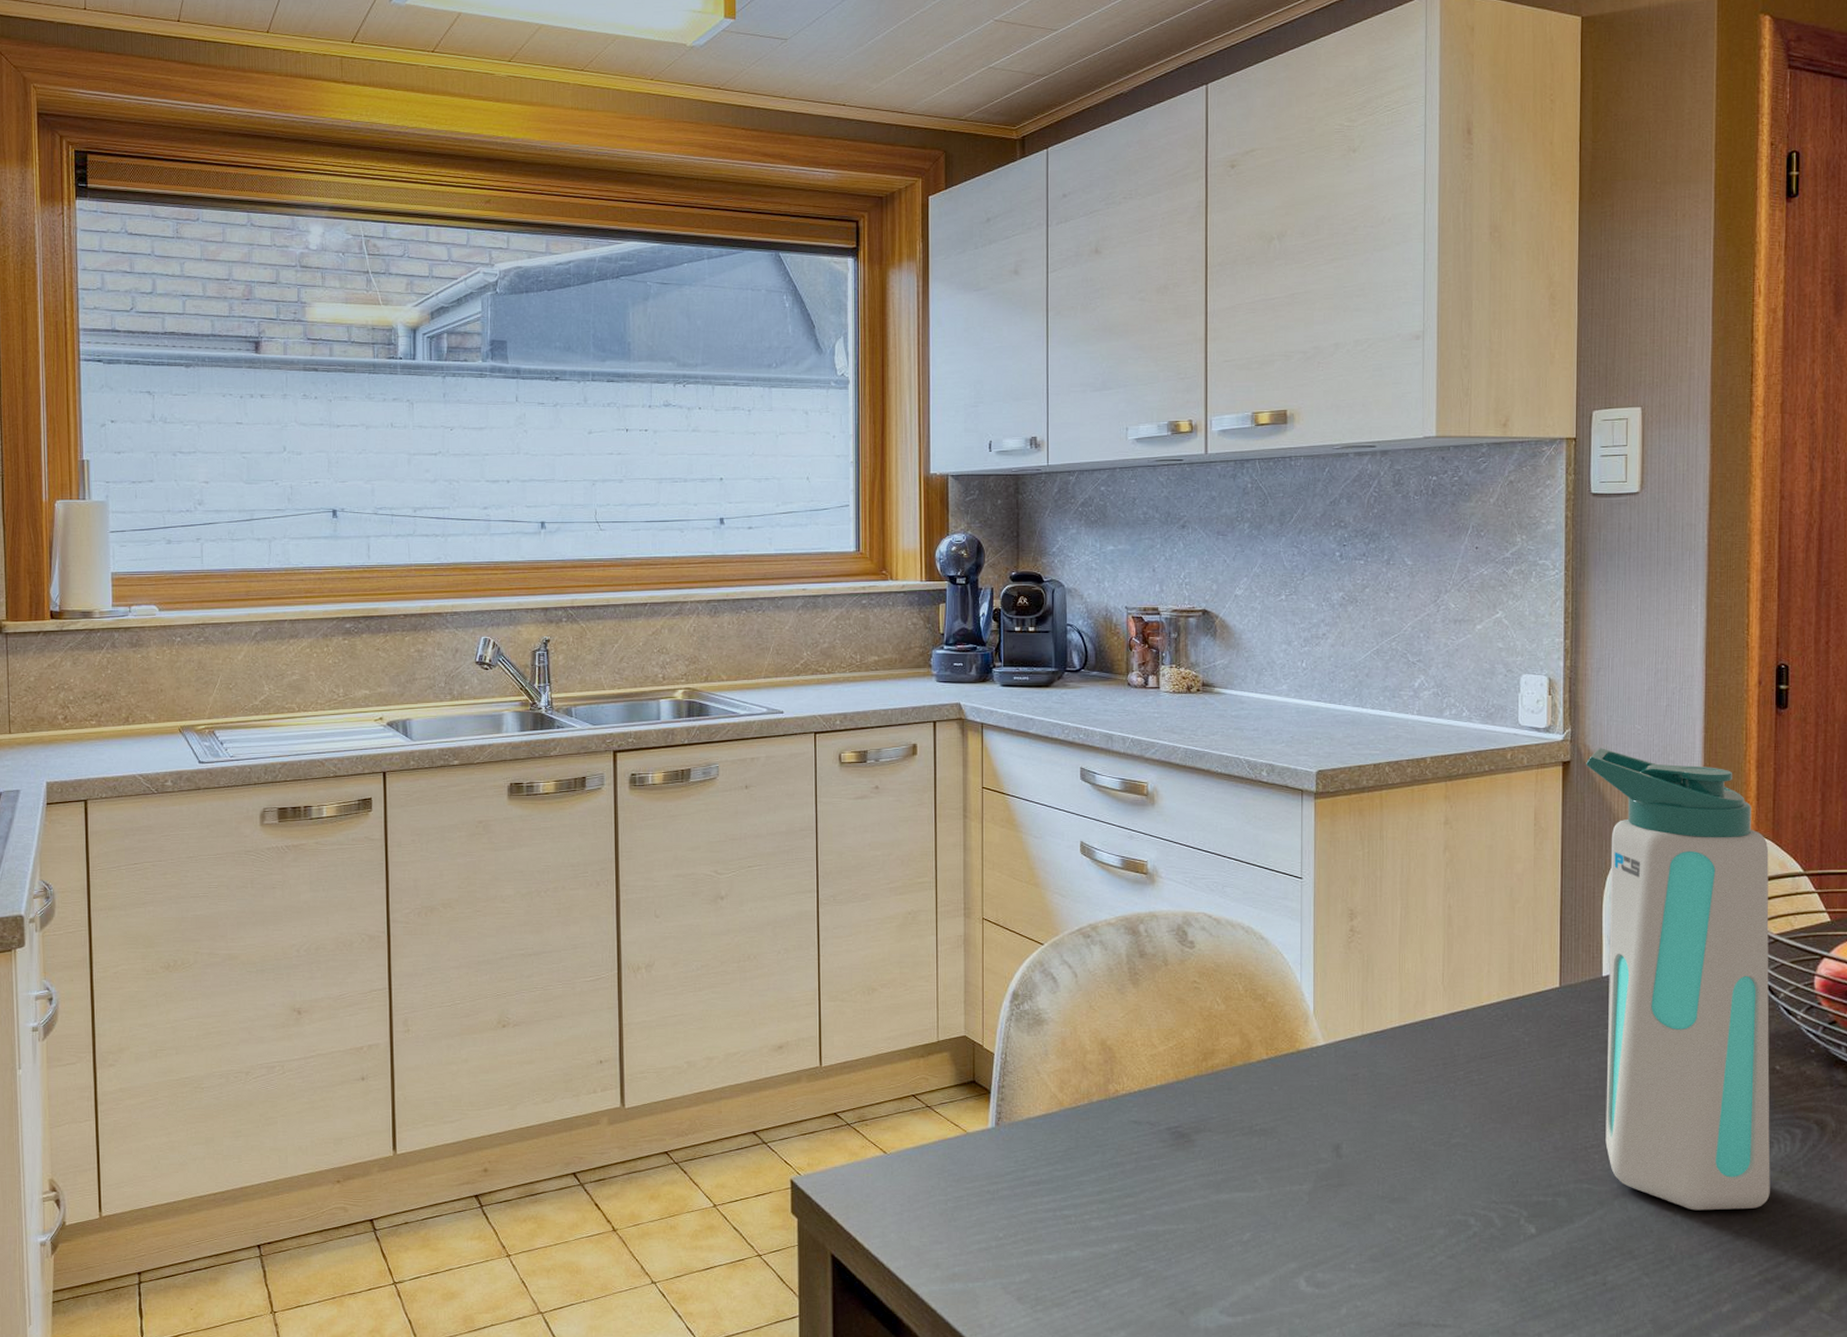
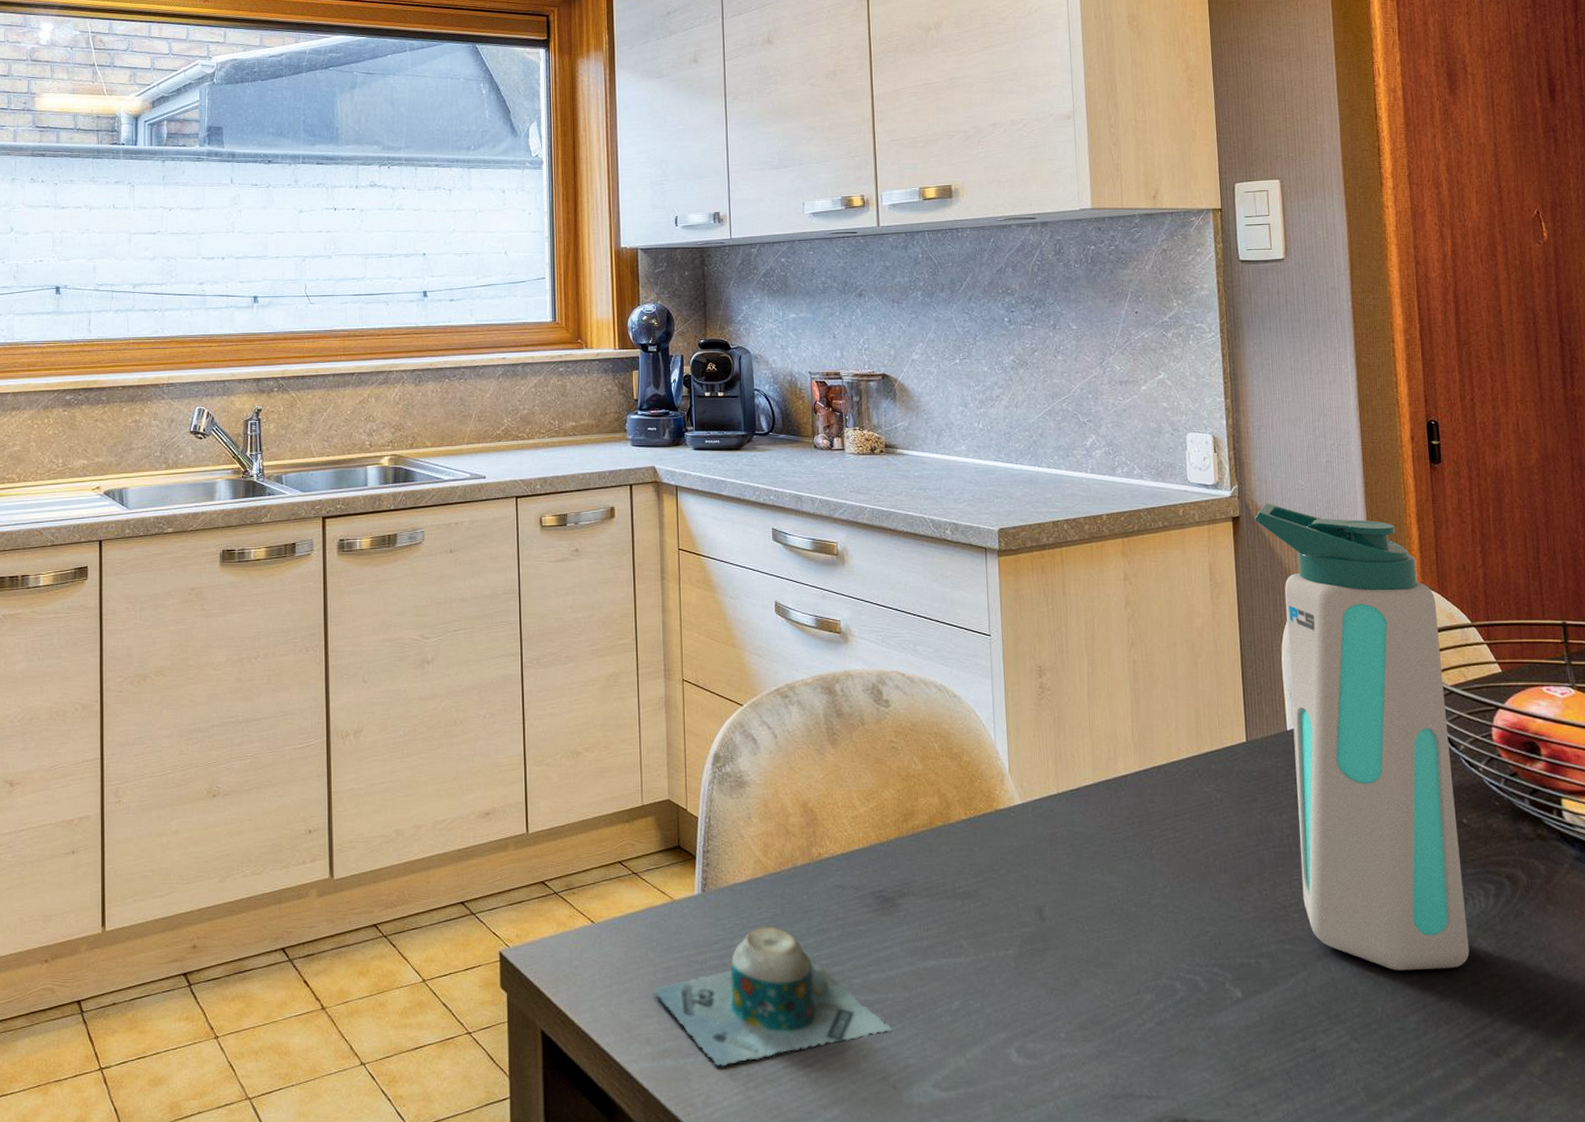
mug: none [944,1159,1183,1291] -> present [653,926,893,1067]

